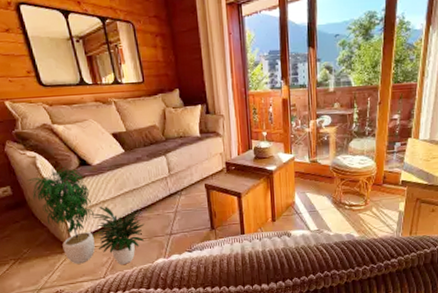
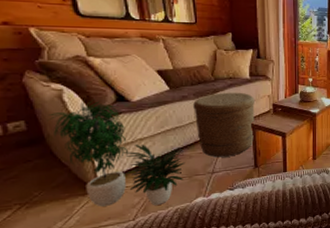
basket: none [147,151,209,219] -> present [193,92,255,158]

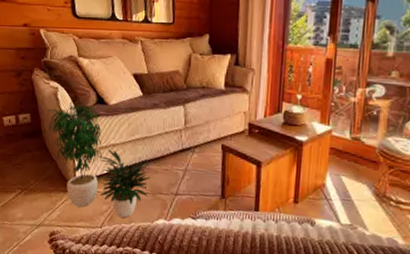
basket: present [193,92,255,158] -> none [163,103,228,179]

